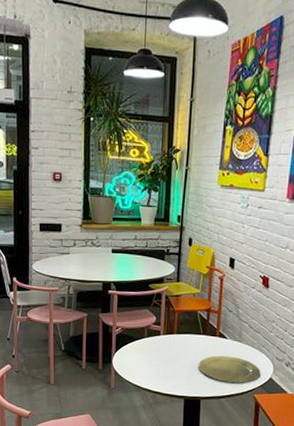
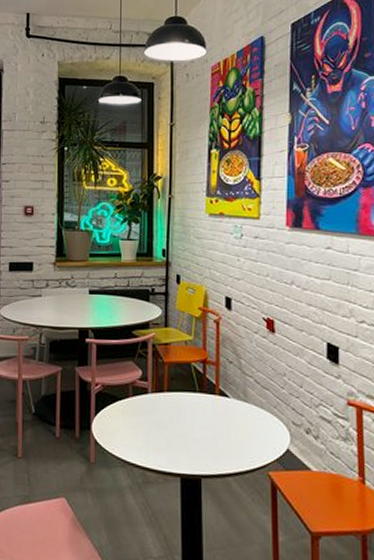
plate: present [198,355,261,383] -> none [195,419,275,457]

